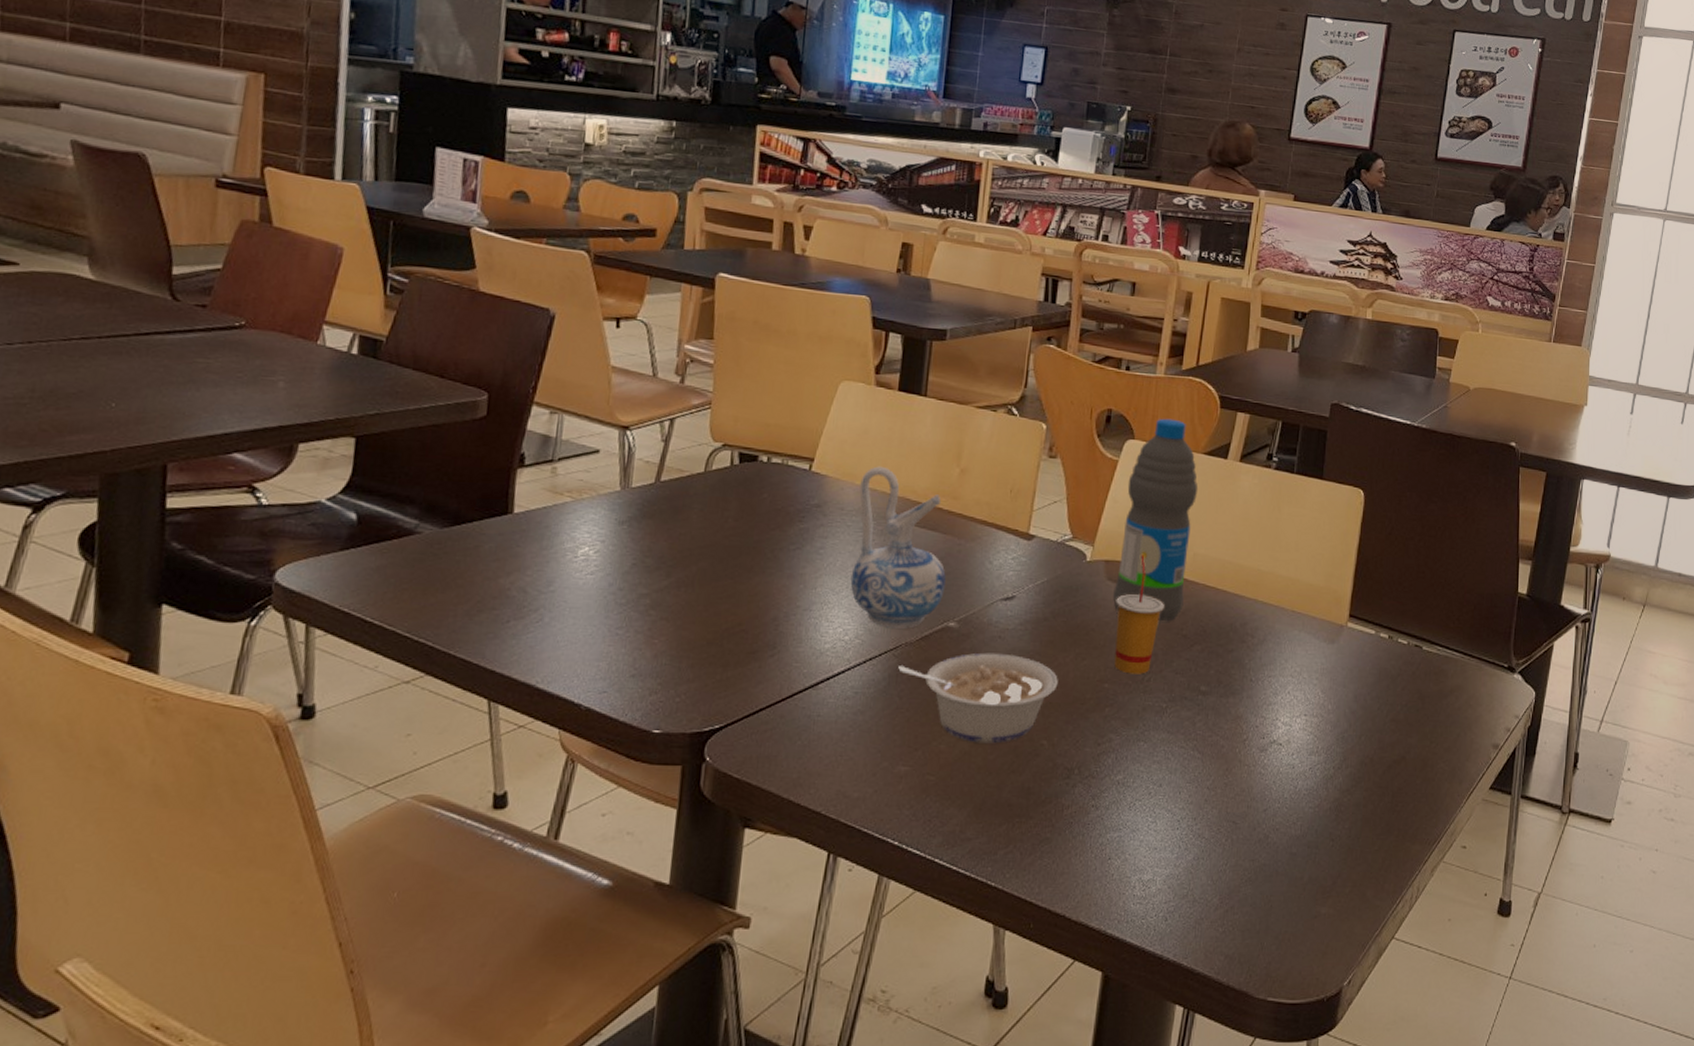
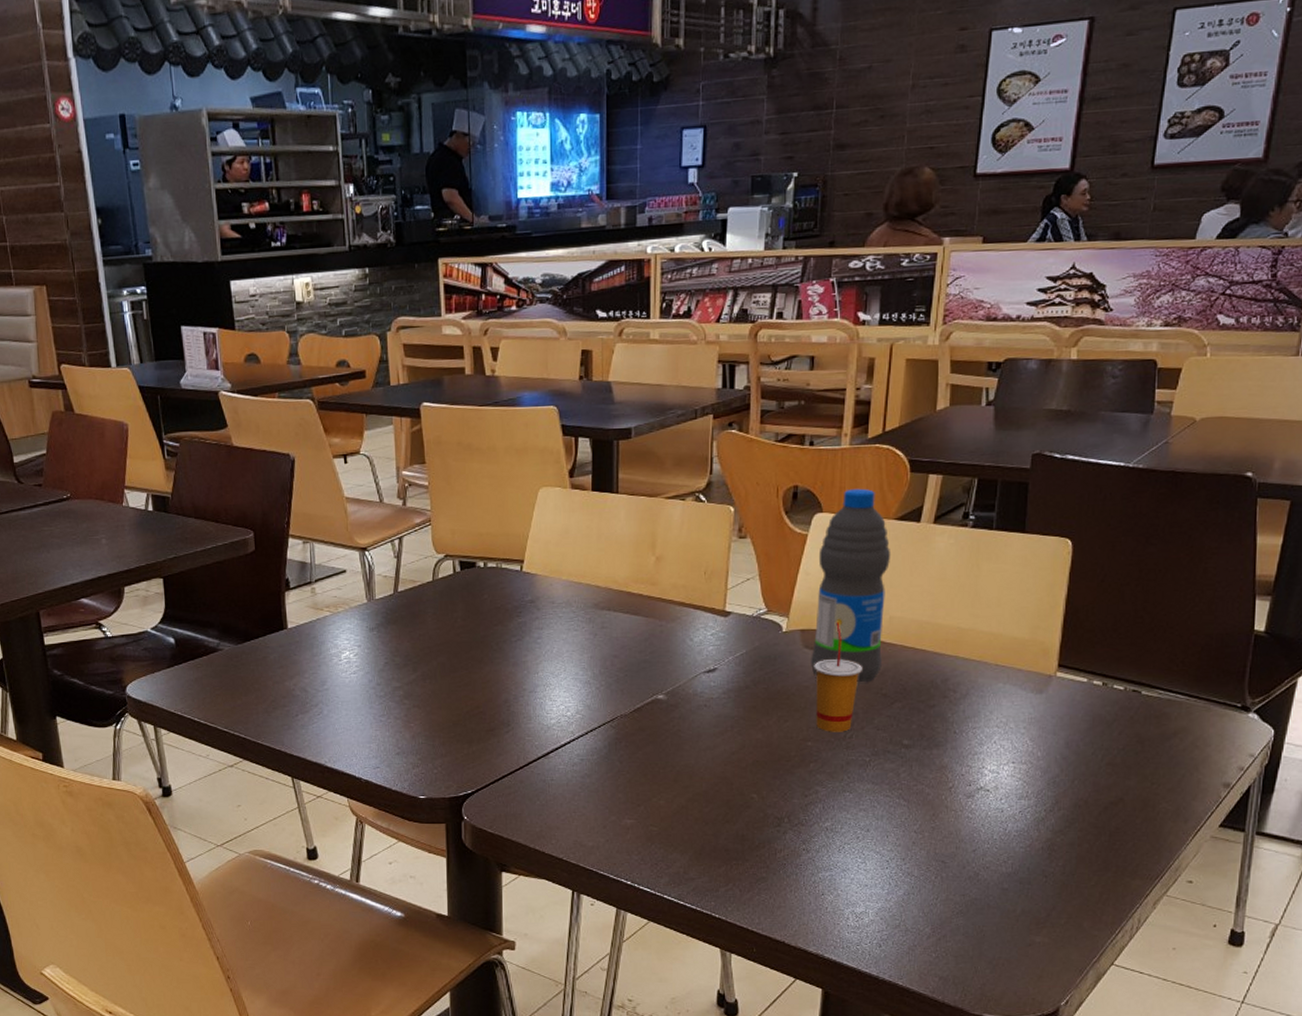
ceramic pitcher: present [850,466,946,629] -> none [566,561,651,703]
legume: present [898,652,1058,744] -> none [616,720,763,798]

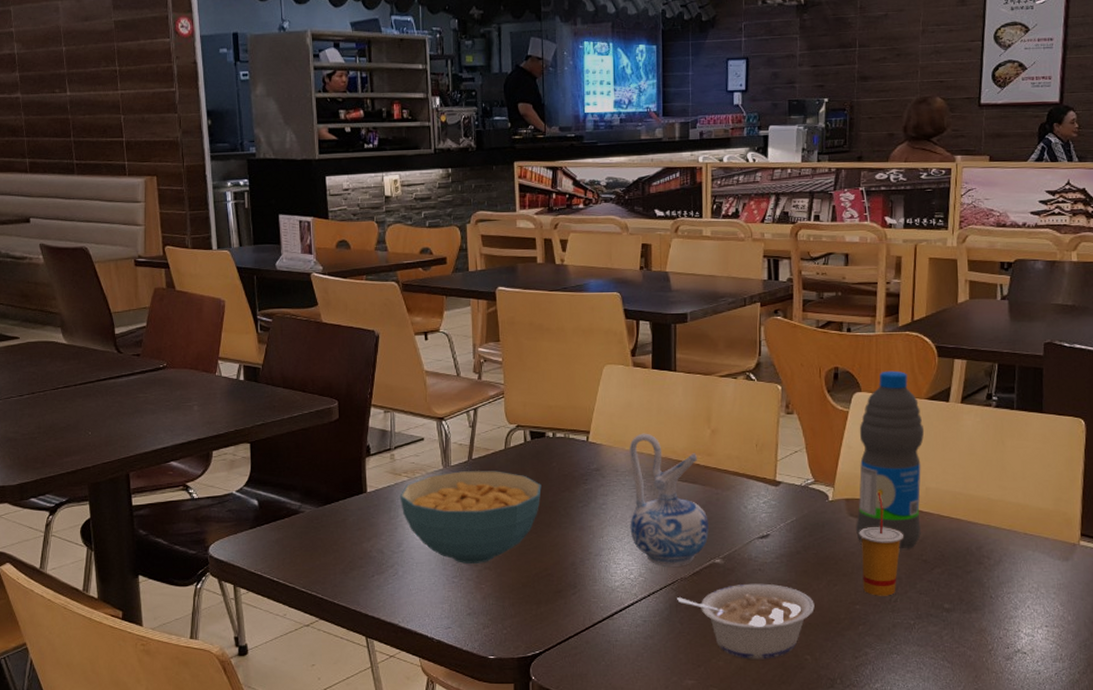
cereal bowl: none [322,604,472,702] -> present [399,471,542,563]
ceramic pitcher: none [566,561,651,703] -> present [629,433,709,567]
legume: none [616,720,763,798] -> present [677,583,815,660]

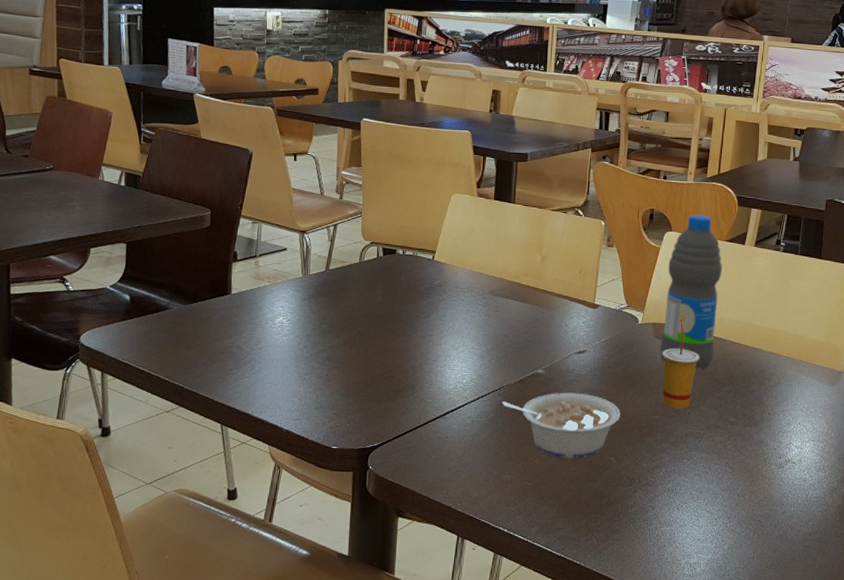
cereal bowl: present [399,471,542,563] -> none [261,280,390,363]
ceramic pitcher: present [629,433,709,567] -> none [465,255,534,374]

